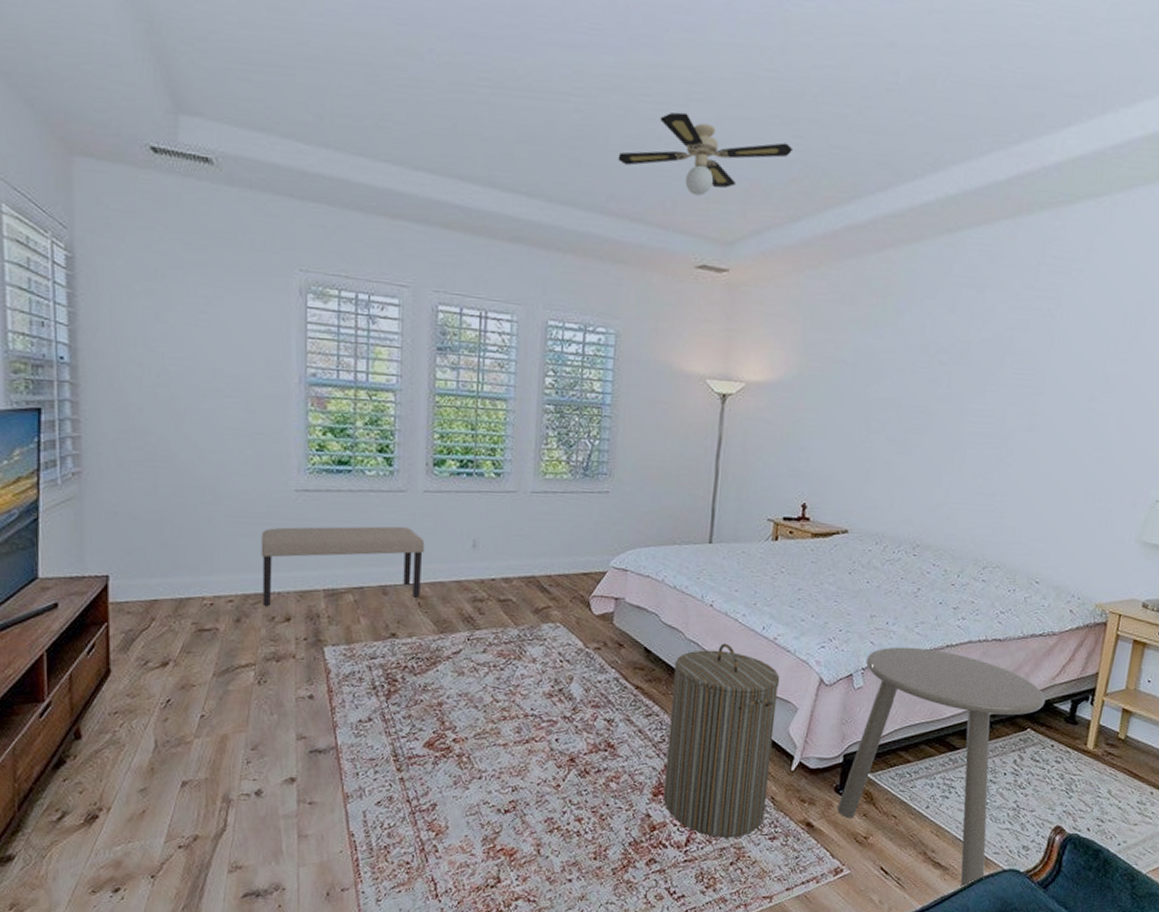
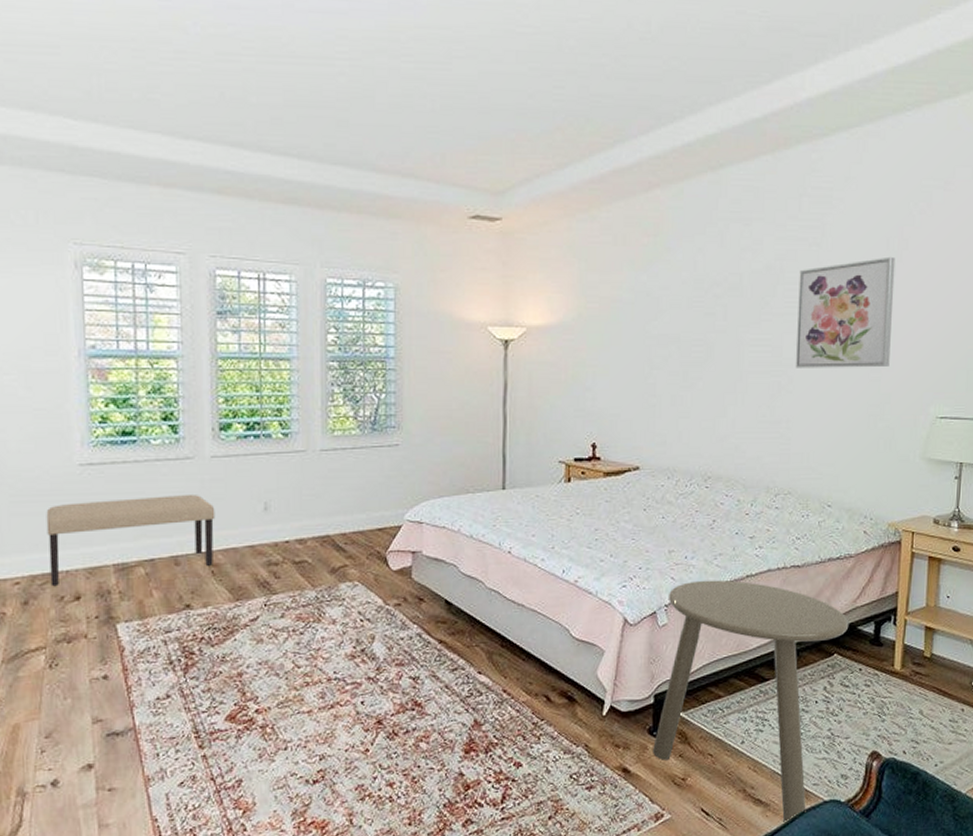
ceiling fan: present [618,112,794,196] -> none [385,70,556,148]
laundry hamper: present [663,643,780,838] -> none [475,590,584,792]
wall art: none [1016,333,1132,447] -> present [795,256,896,368]

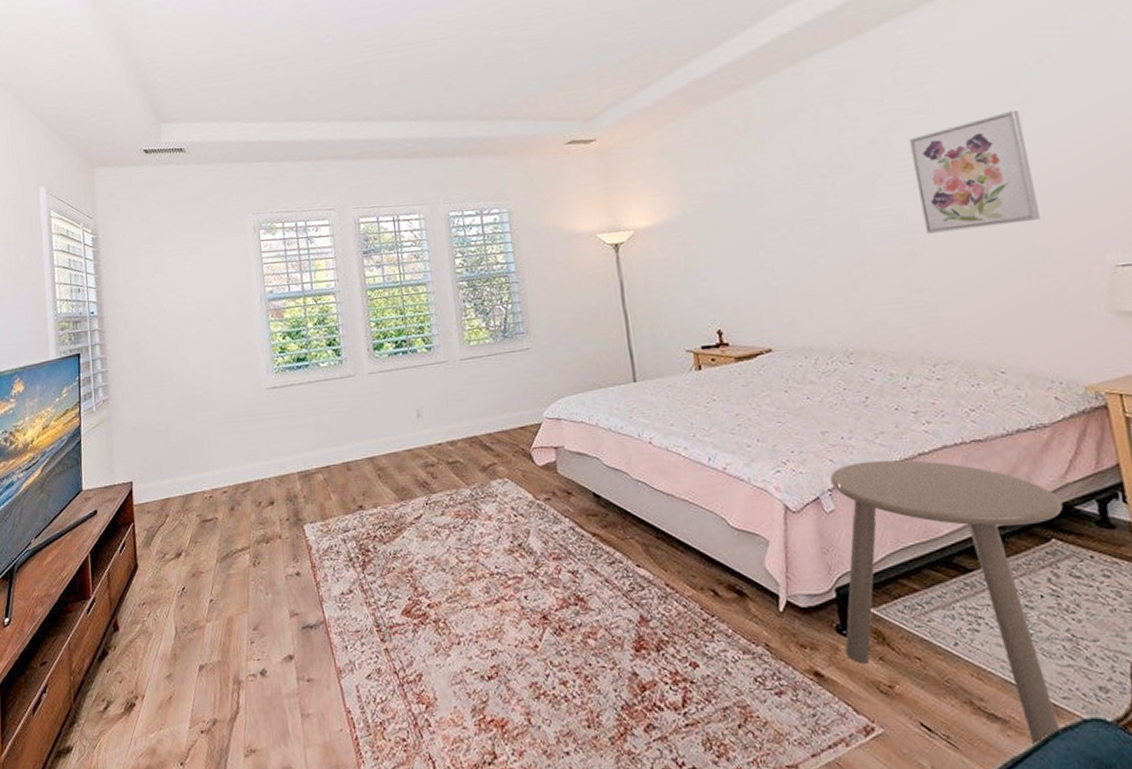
bench: present [46,495,215,587] -> none [243,407,379,494]

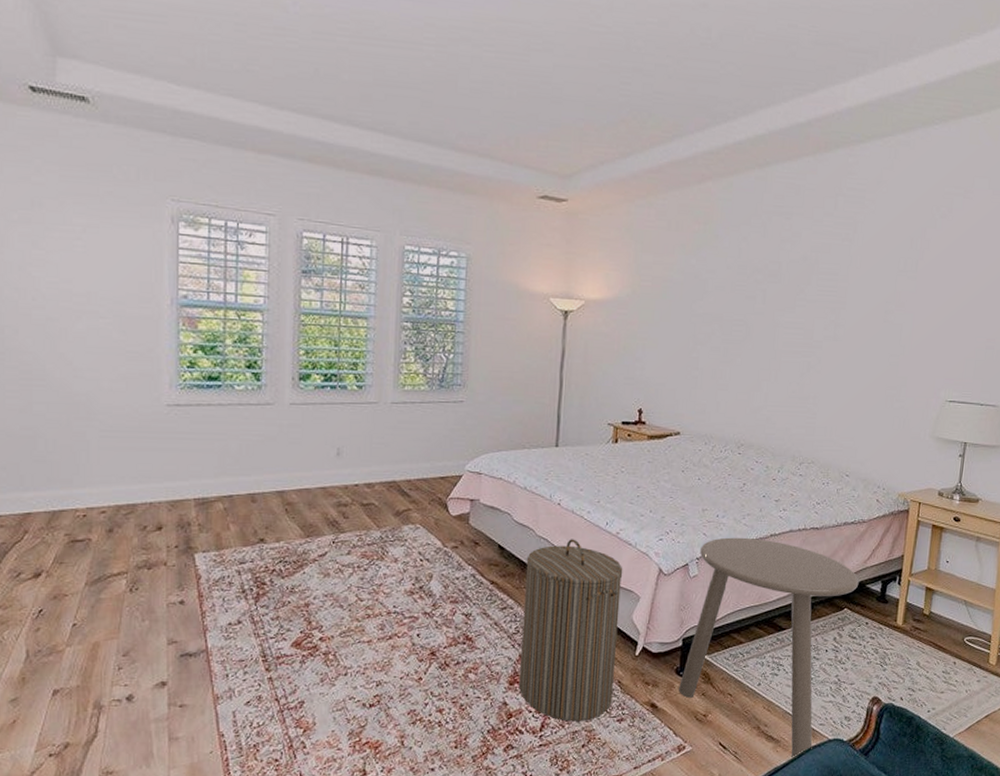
laundry hamper: none [626,479,764,696] -> present [518,539,623,722]
wall art: present [909,109,1041,234] -> none [823,254,918,354]

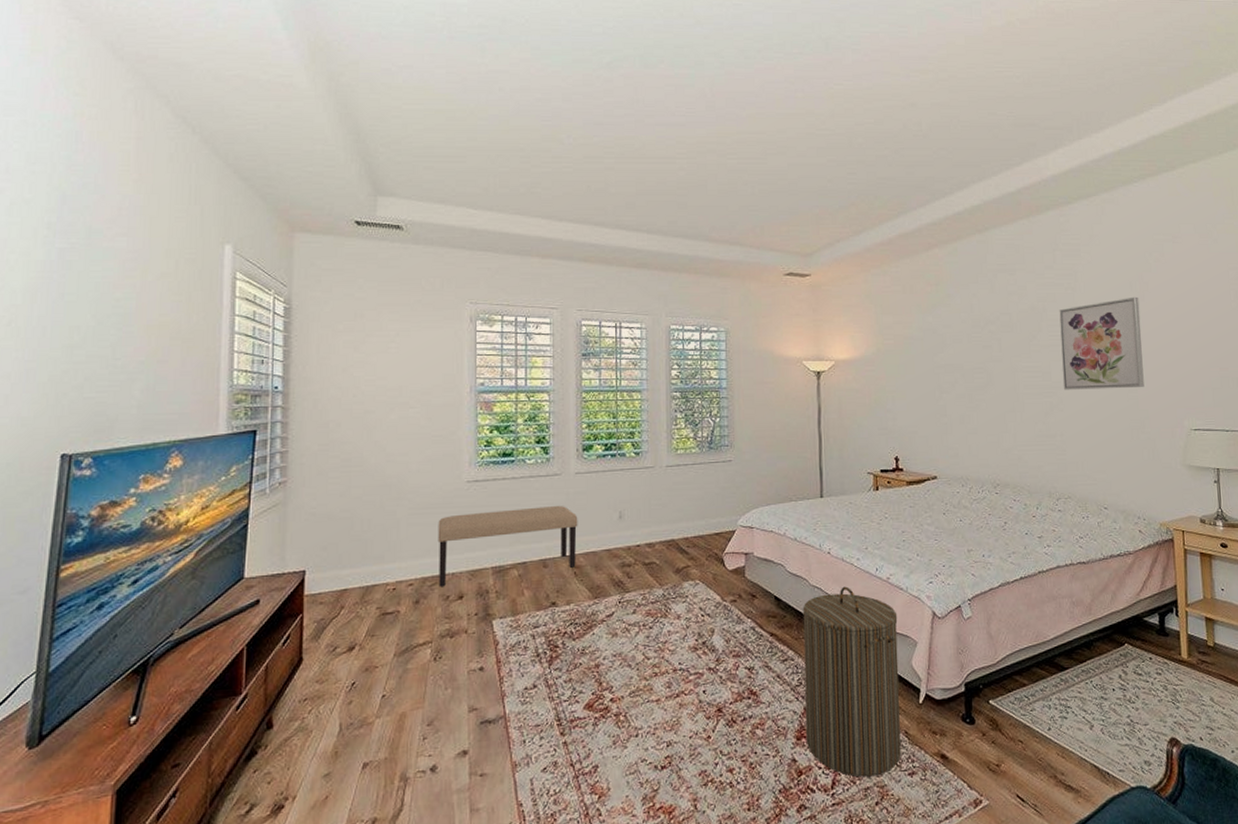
bench: none [133,437,292,517] -> present [438,506,578,587]
side table: present [679,537,859,757] -> none [967,575,1136,809]
wall art: none [823,254,918,354] -> present [1059,296,1144,390]

